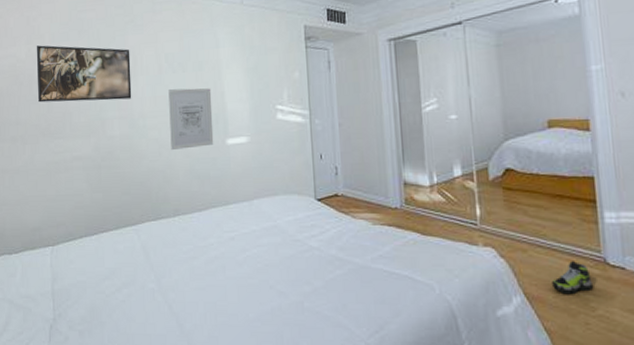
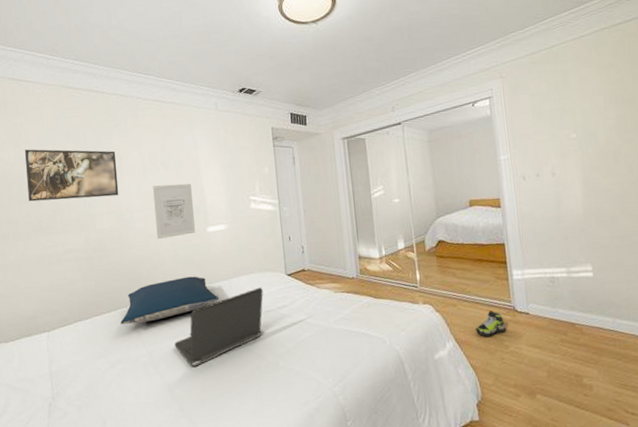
pillow: none [128,194,237,245] -> present [120,276,219,325]
laptop computer: none [185,212,288,300] -> present [174,287,263,368]

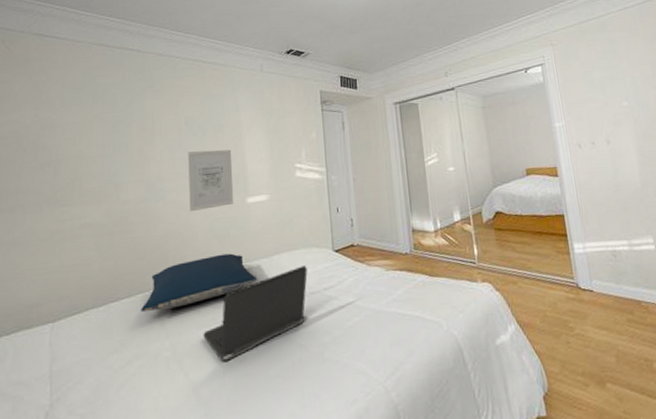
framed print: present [24,149,119,202] -> none [43,110,149,169]
shoe: present [476,309,507,338] -> none [538,287,571,319]

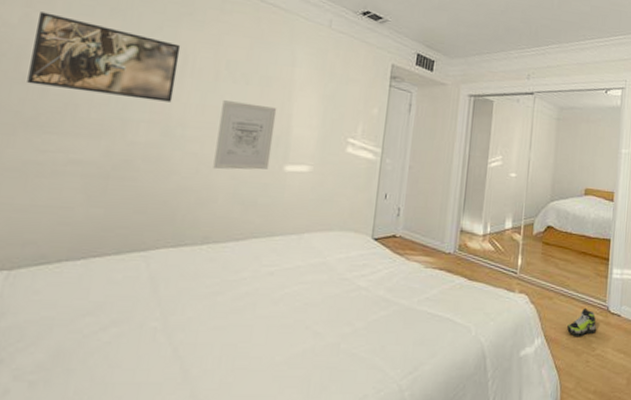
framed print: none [43,110,149,169] -> present [27,12,181,102]
pillow: present [141,253,257,313] -> none [130,222,280,274]
laptop computer: present [203,265,308,363] -> none [203,249,340,342]
shoe: none [538,287,571,319] -> present [567,307,597,337]

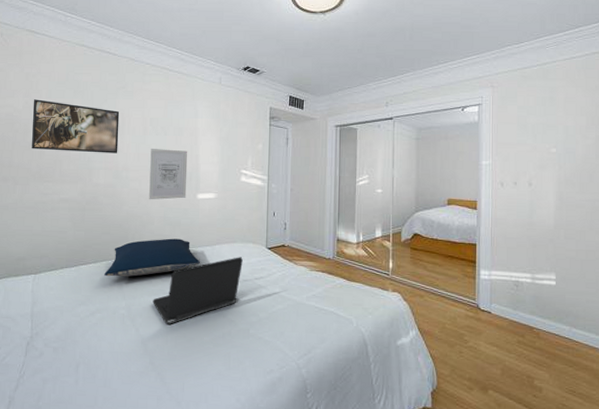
pillow: none [130,222,280,274] -> present [104,238,200,277]
laptop computer: none [203,249,340,342] -> present [153,257,243,325]
shoe: present [567,307,597,337] -> none [439,304,468,331]

